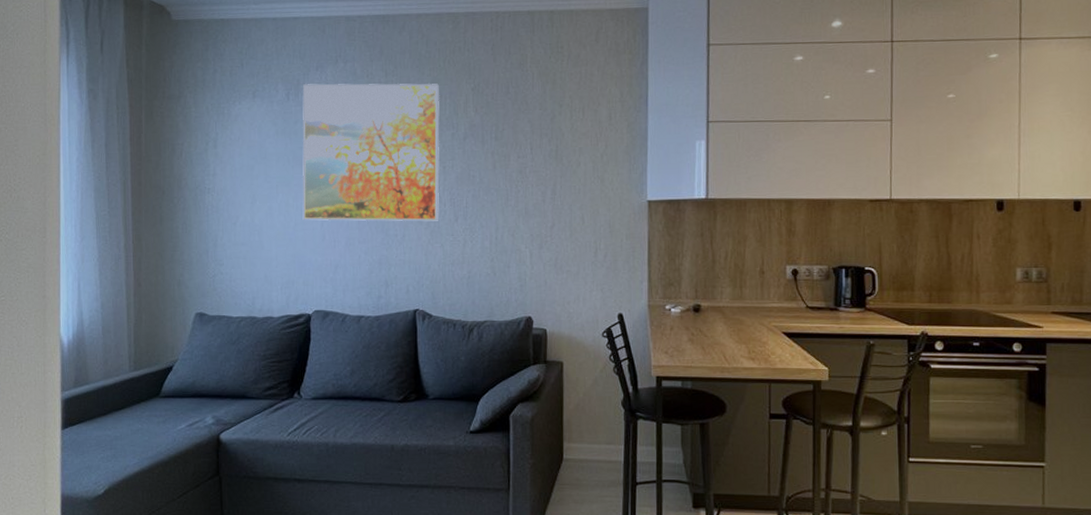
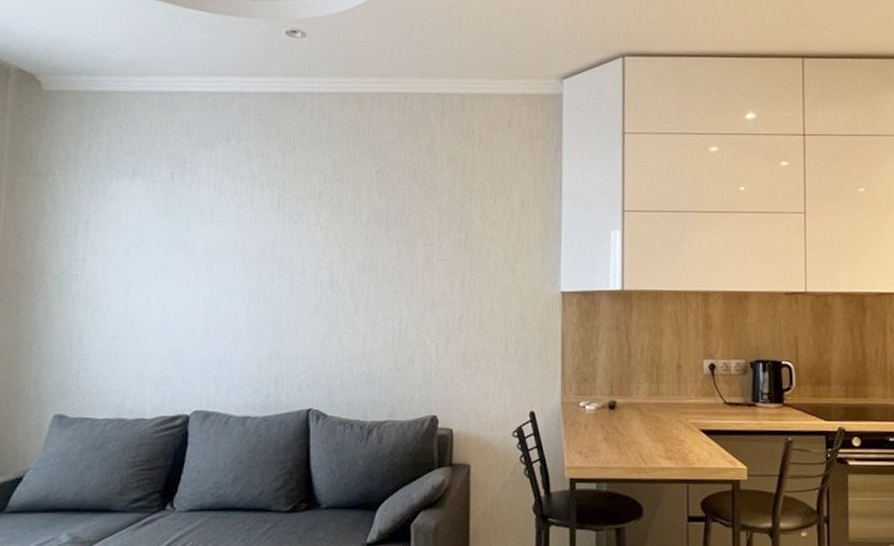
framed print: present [302,83,440,222] -> none [184,163,341,313]

